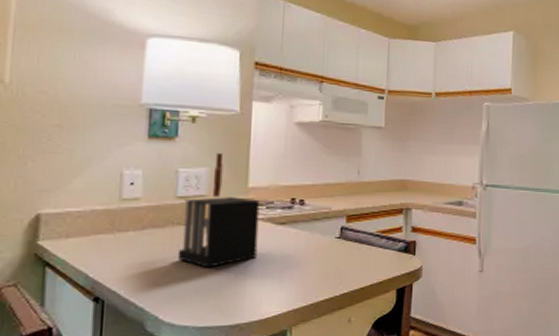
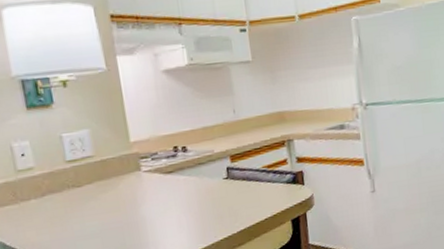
knife block: present [177,153,260,268] -> none [74,113,153,224]

